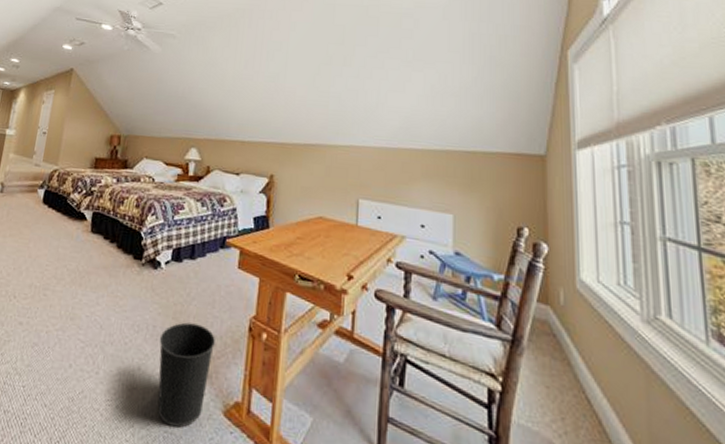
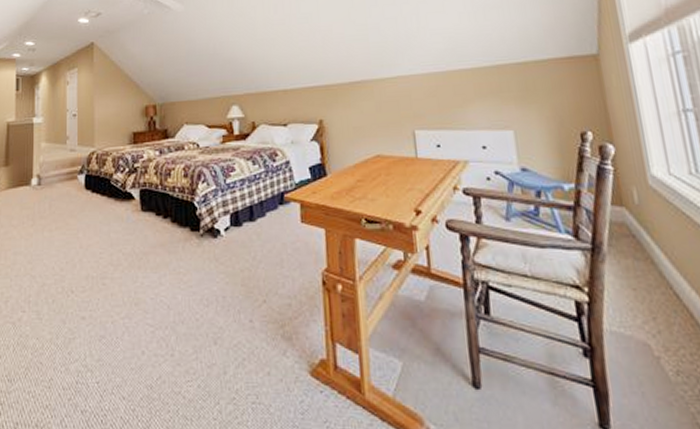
wastebasket: present [157,322,215,428] -> none [231,287,290,396]

